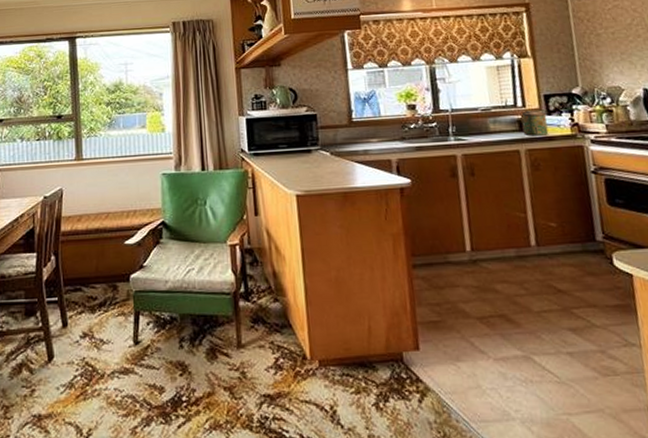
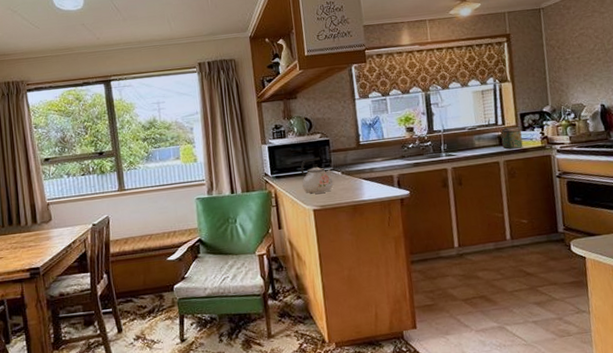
kettle: none [282,133,321,176] -> present [300,157,334,194]

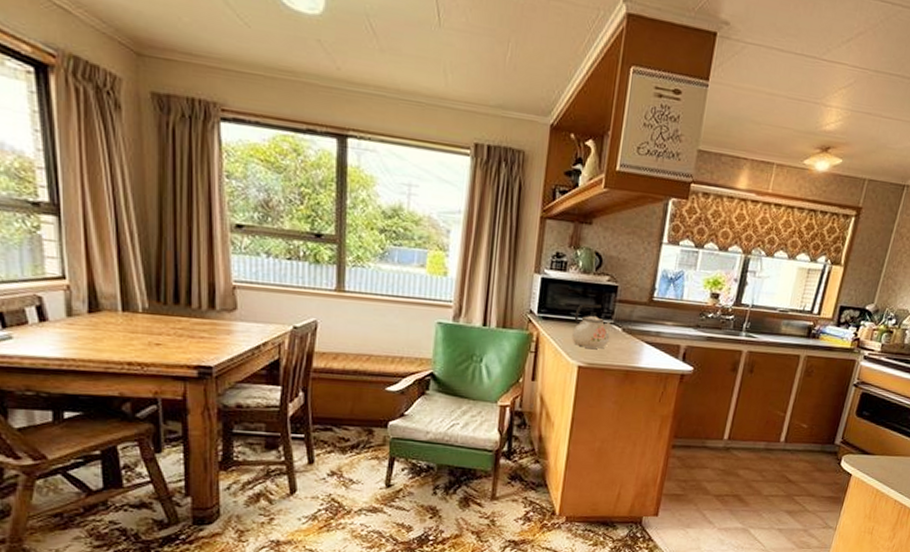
canister: present [501,127,523,149] -> none [809,318,836,345]

